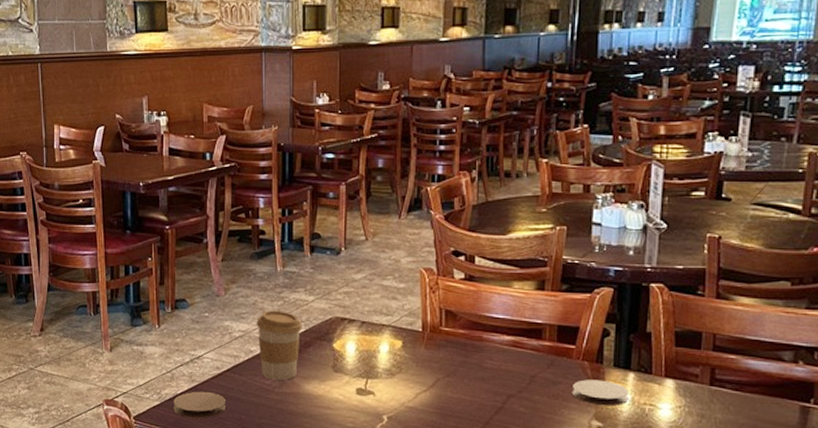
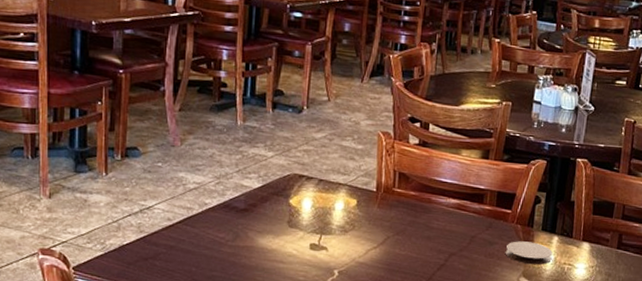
coaster: present [173,391,227,419] -> none [118,242,176,270]
coffee cup: present [256,310,302,380] -> none [213,163,260,234]

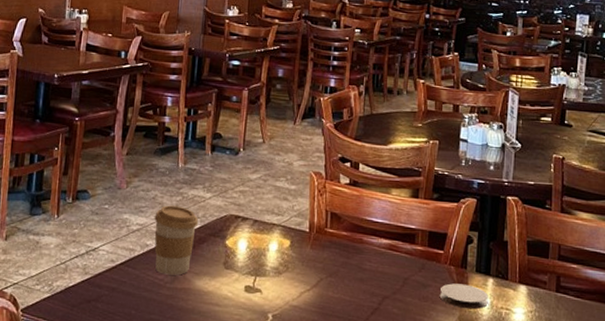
coffee cup: none [213,163,260,234] -> present [154,205,198,275]

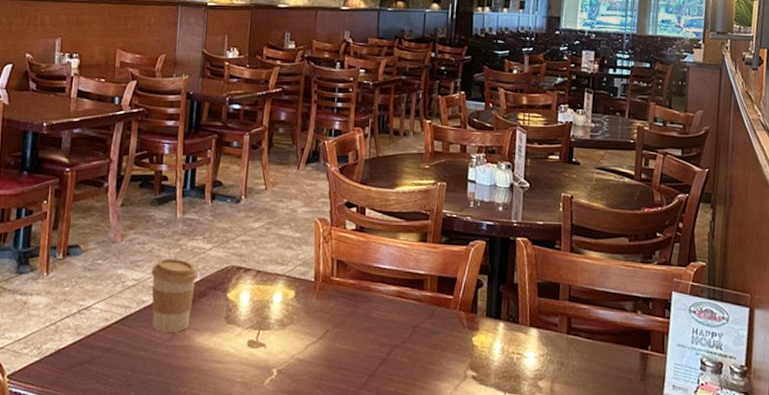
coaster: present [439,283,488,310] -> none [449,329,499,356]

